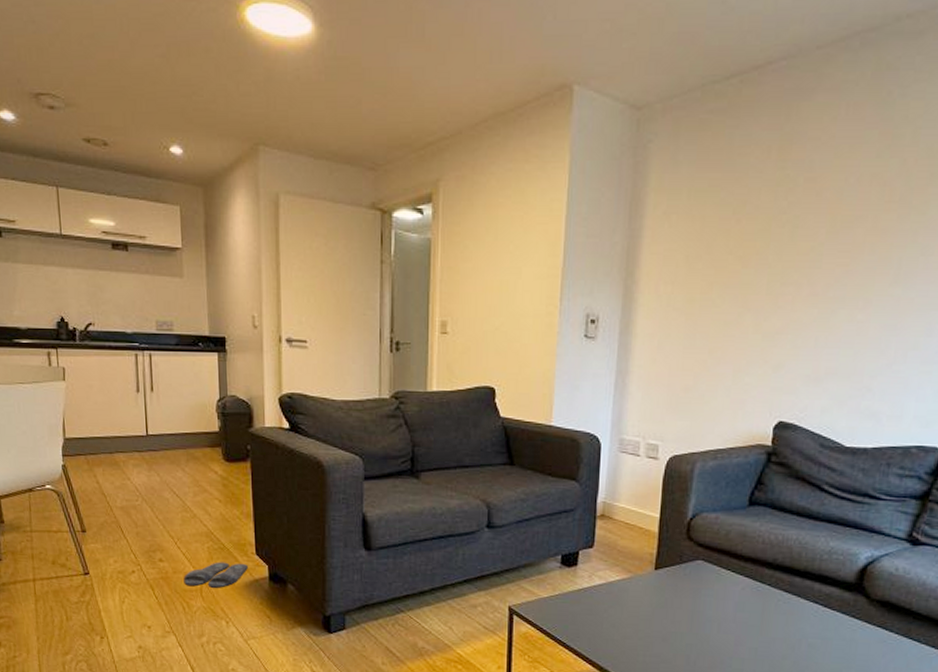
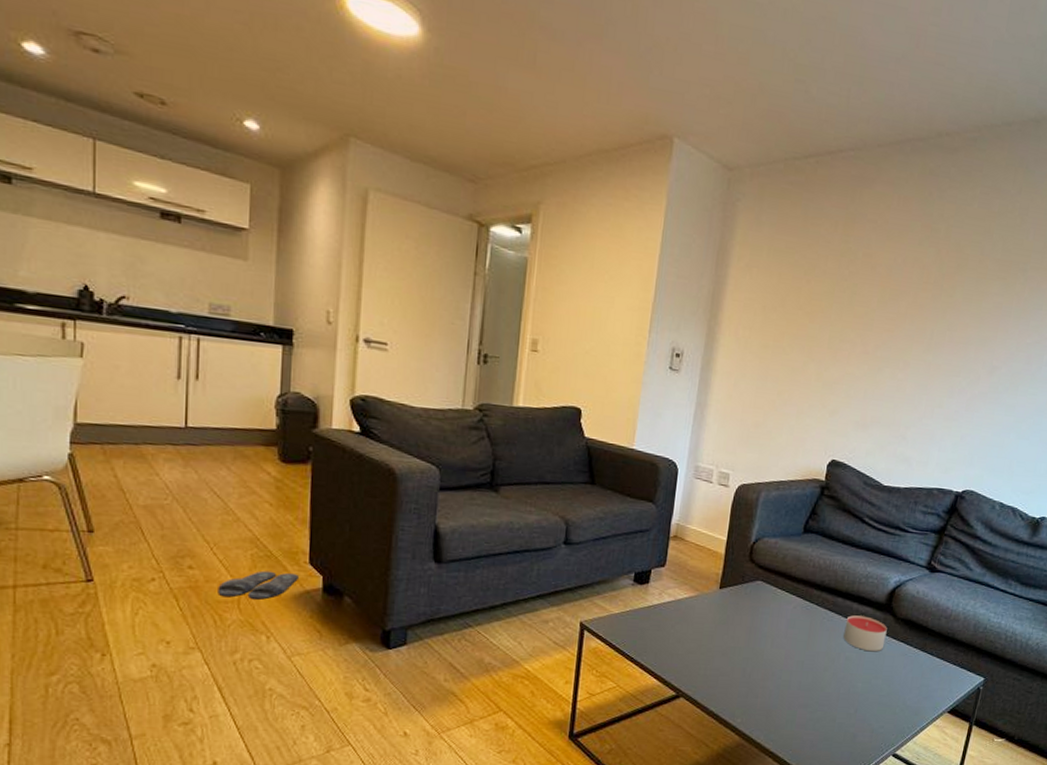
candle: none [804,597,859,638] -> present [843,615,888,652]

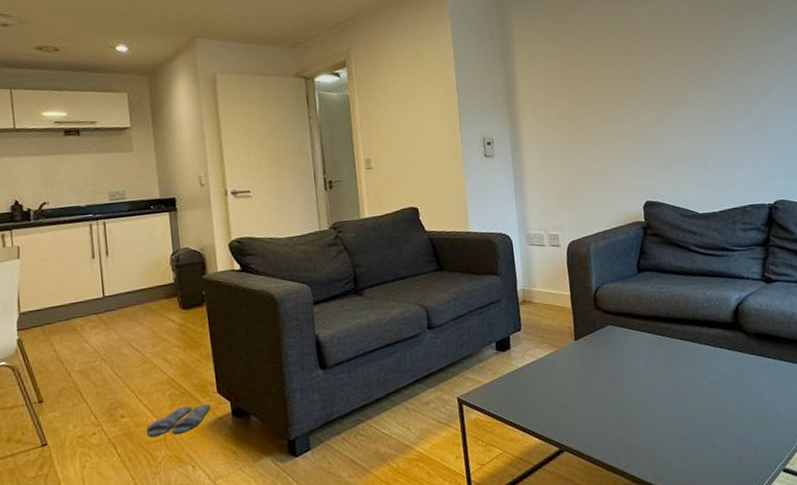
candle: present [843,615,888,652] -> none [700,338,744,372]

